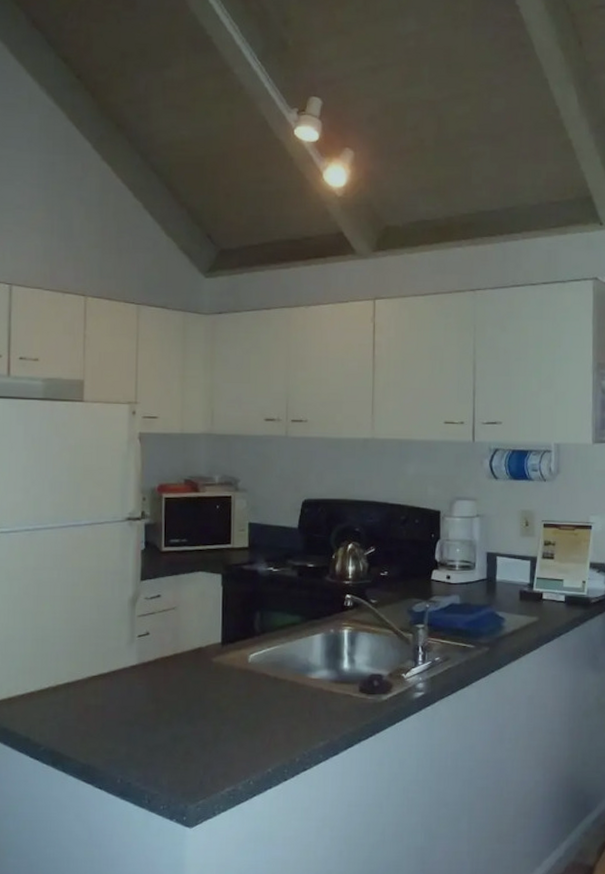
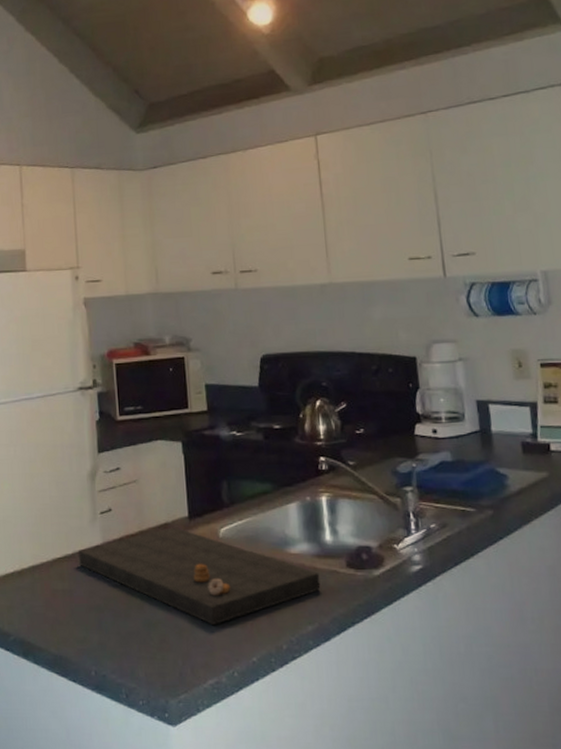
cutting board: none [114,651,335,739] -> present [79,527,321,625]

